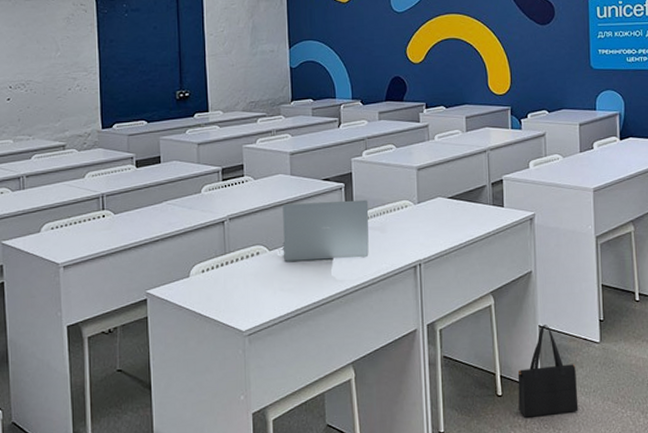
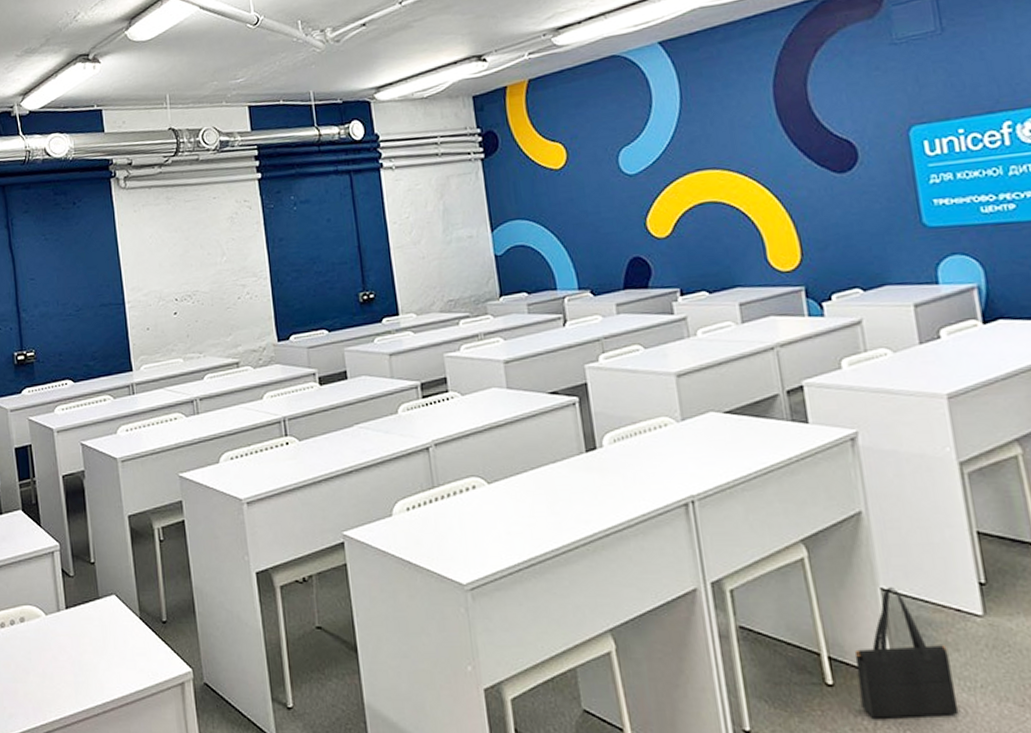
laptop: present [282,199,369,261] -> none [500,417,620,497]

